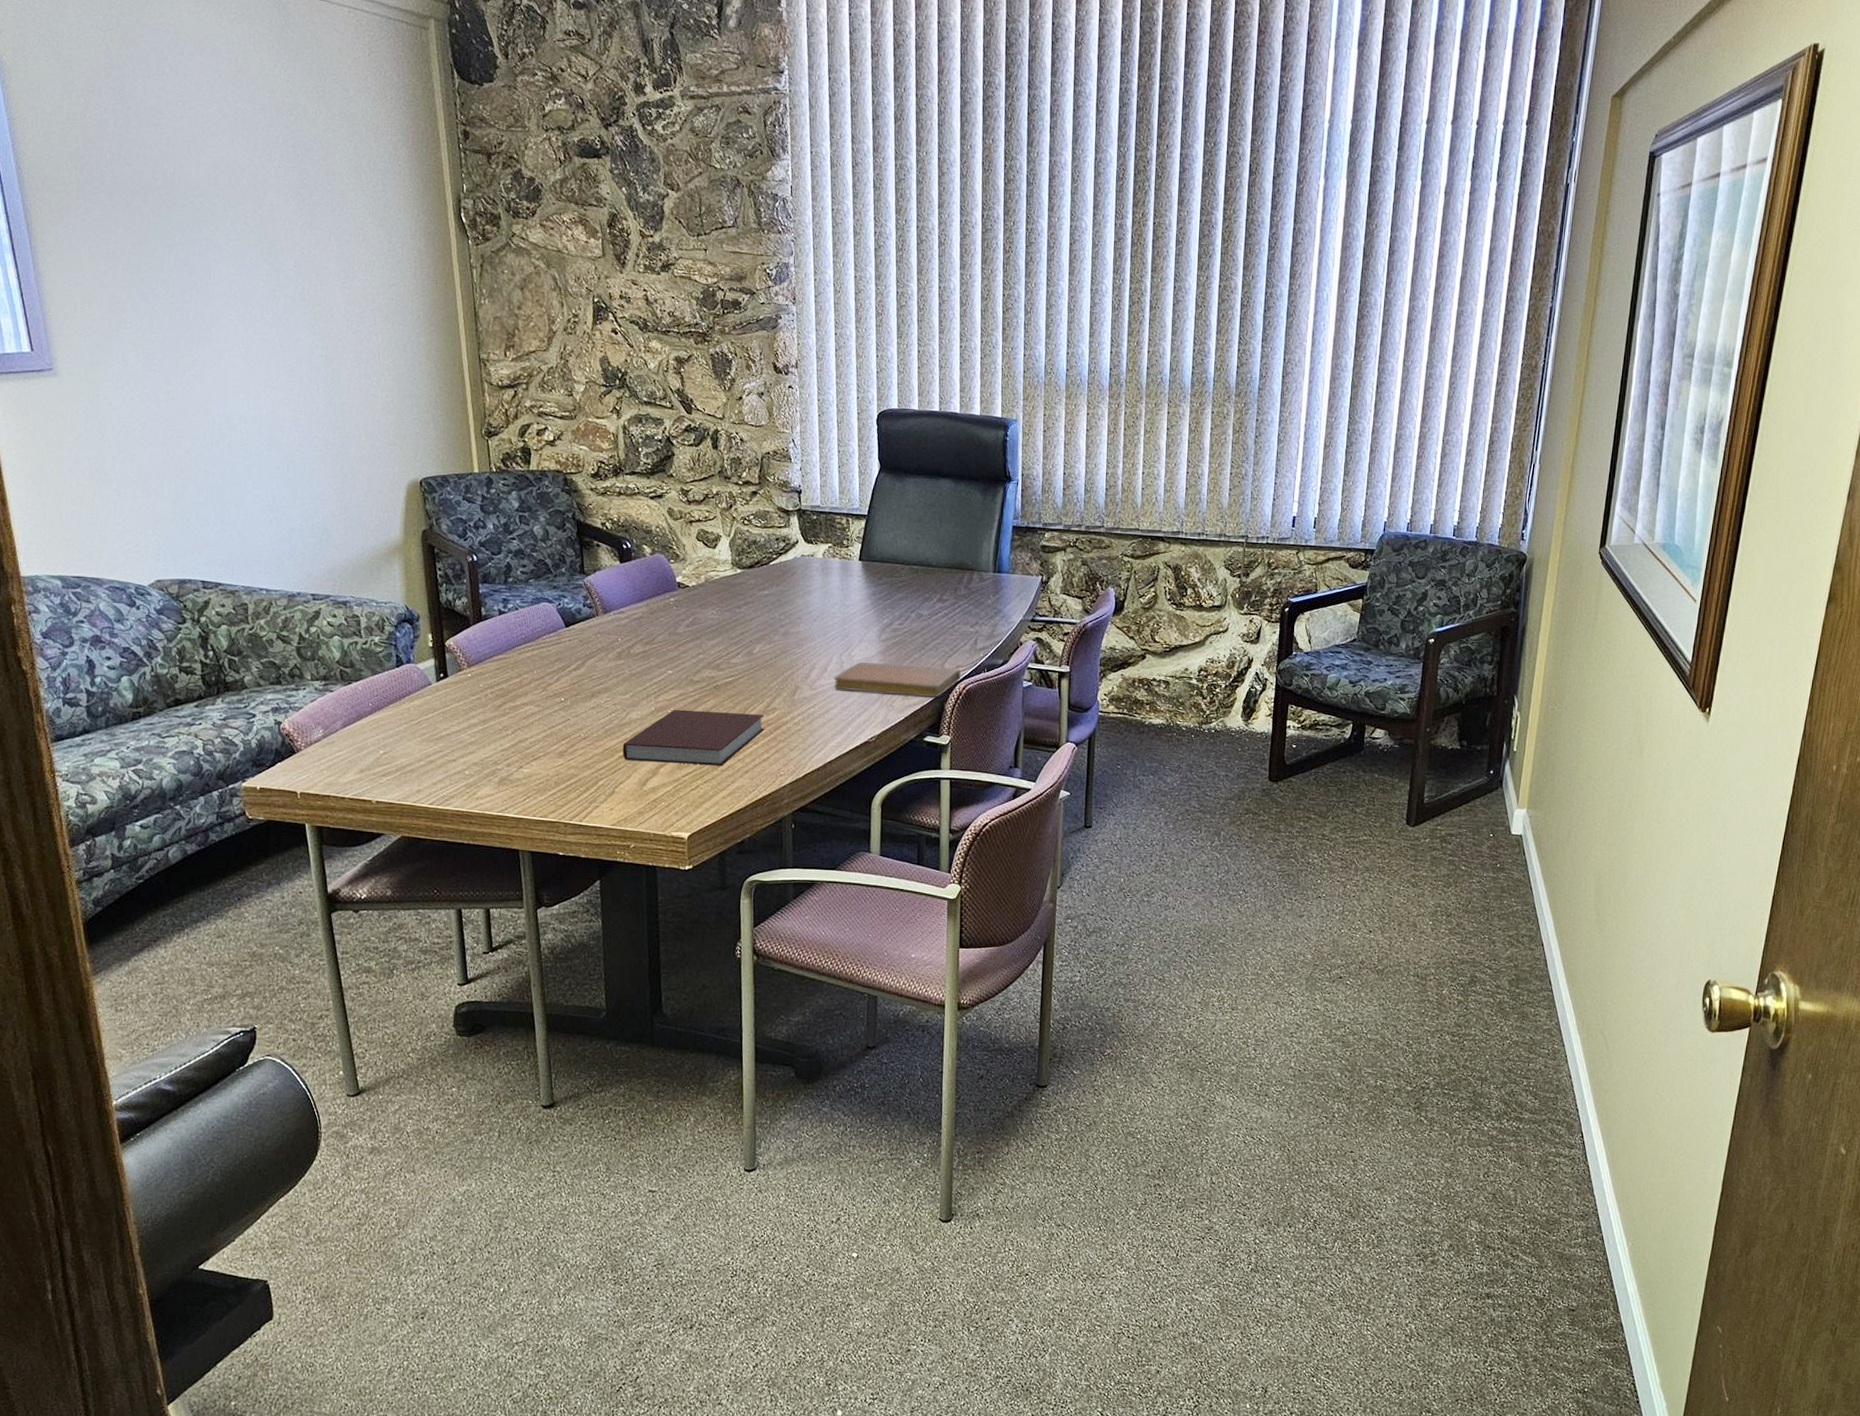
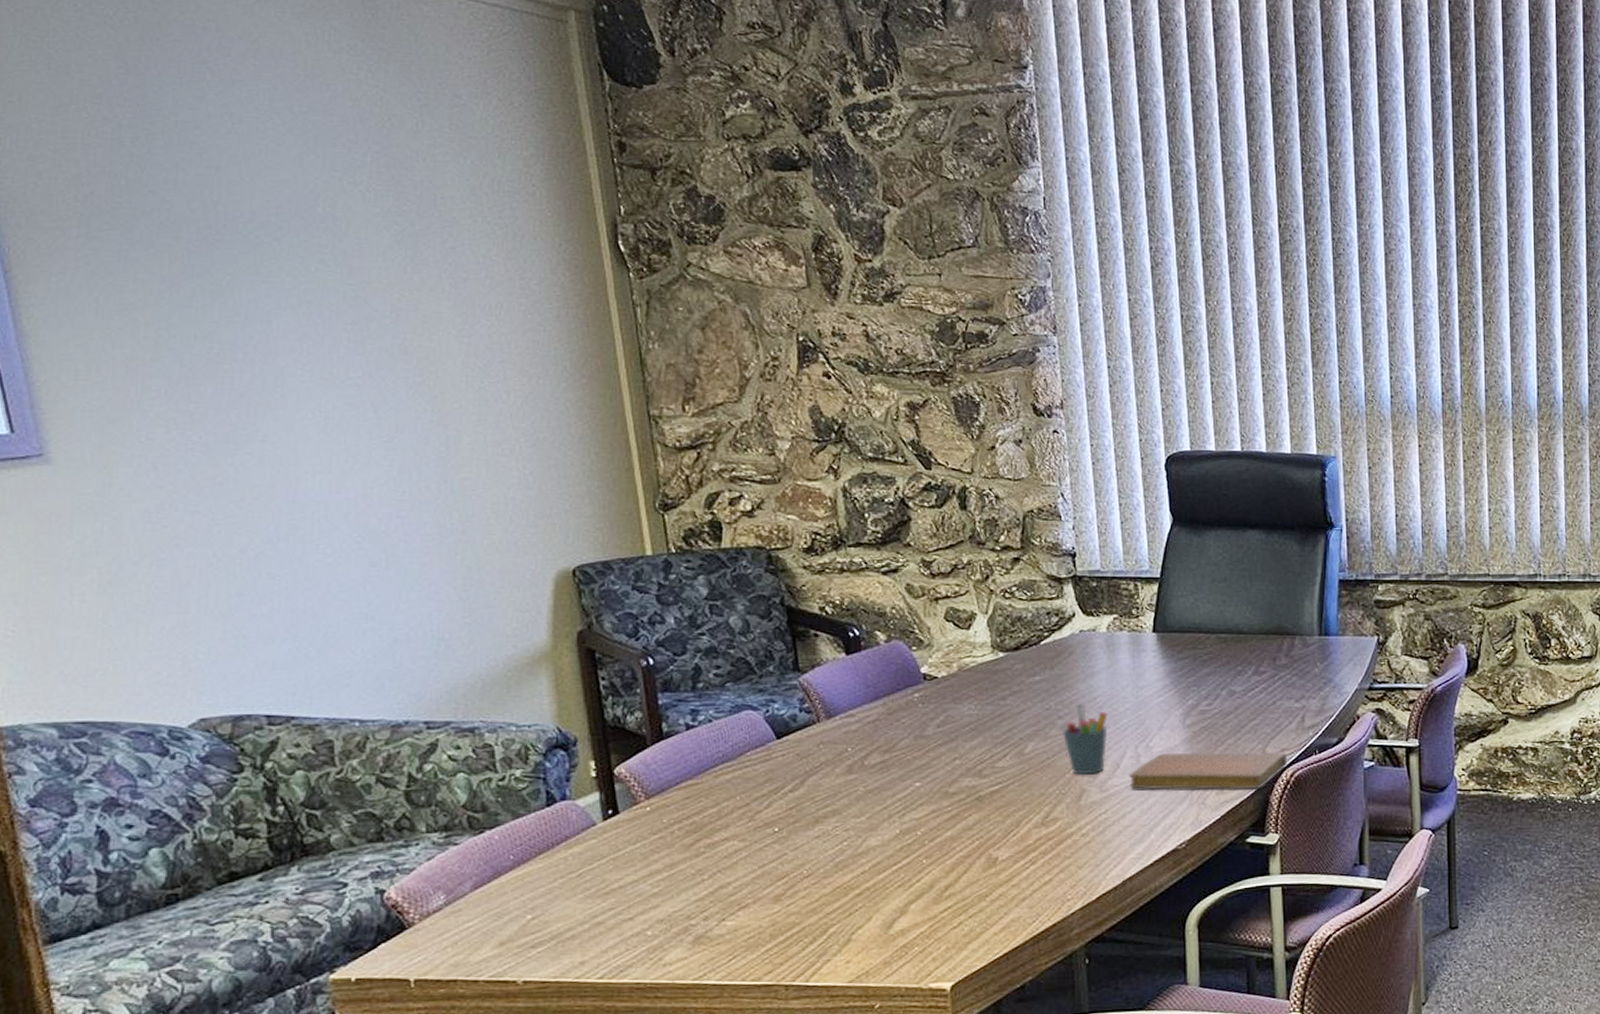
notebook: present [622,709,765,765] -> none [859,827,1044,899]
pen holder: none [784,615,820,675] -> present [1063,703,1108,775]

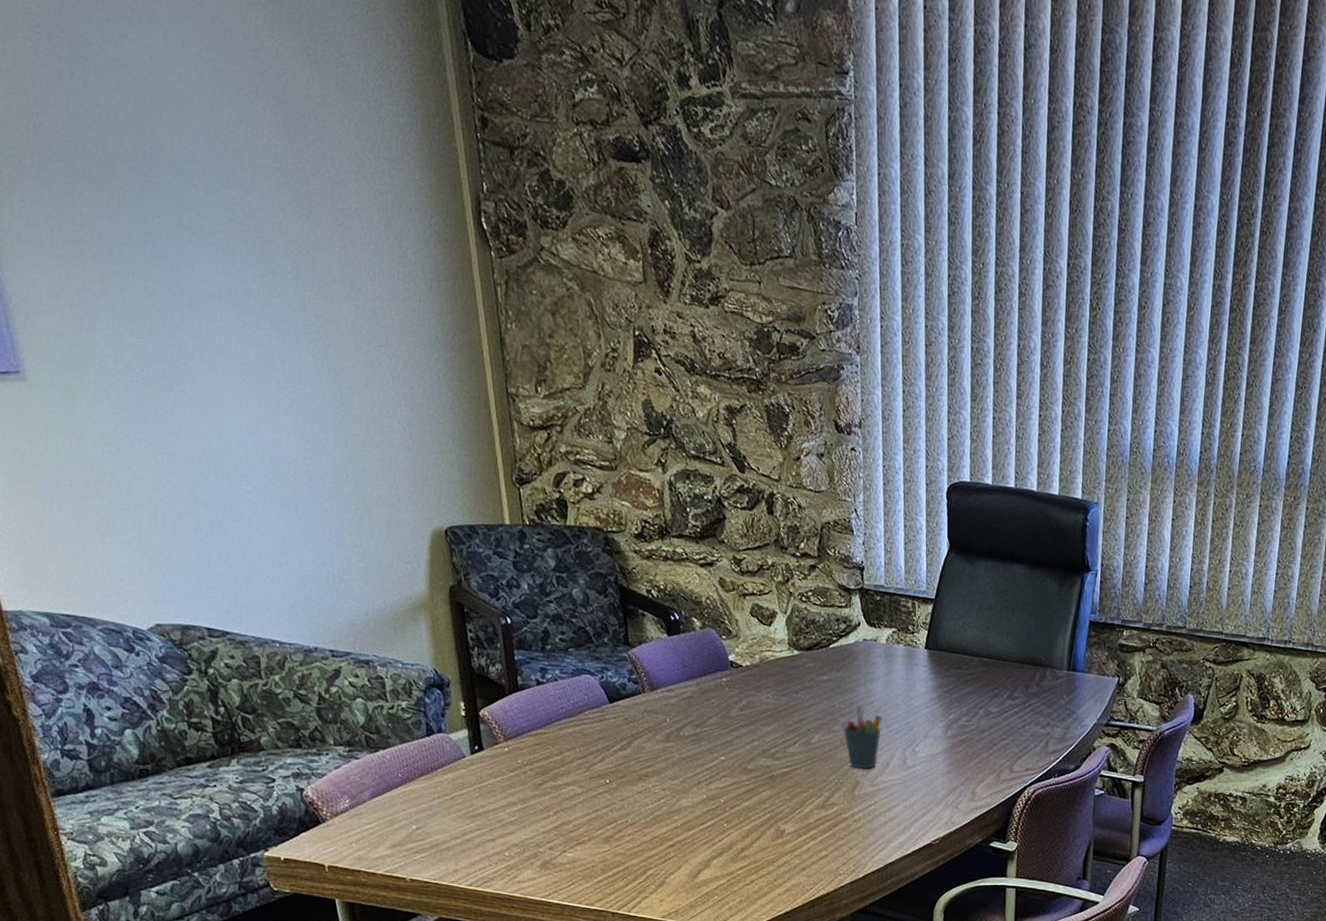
notebook: present [1129,752,1287,790] -> none [896,759,1030,802]

